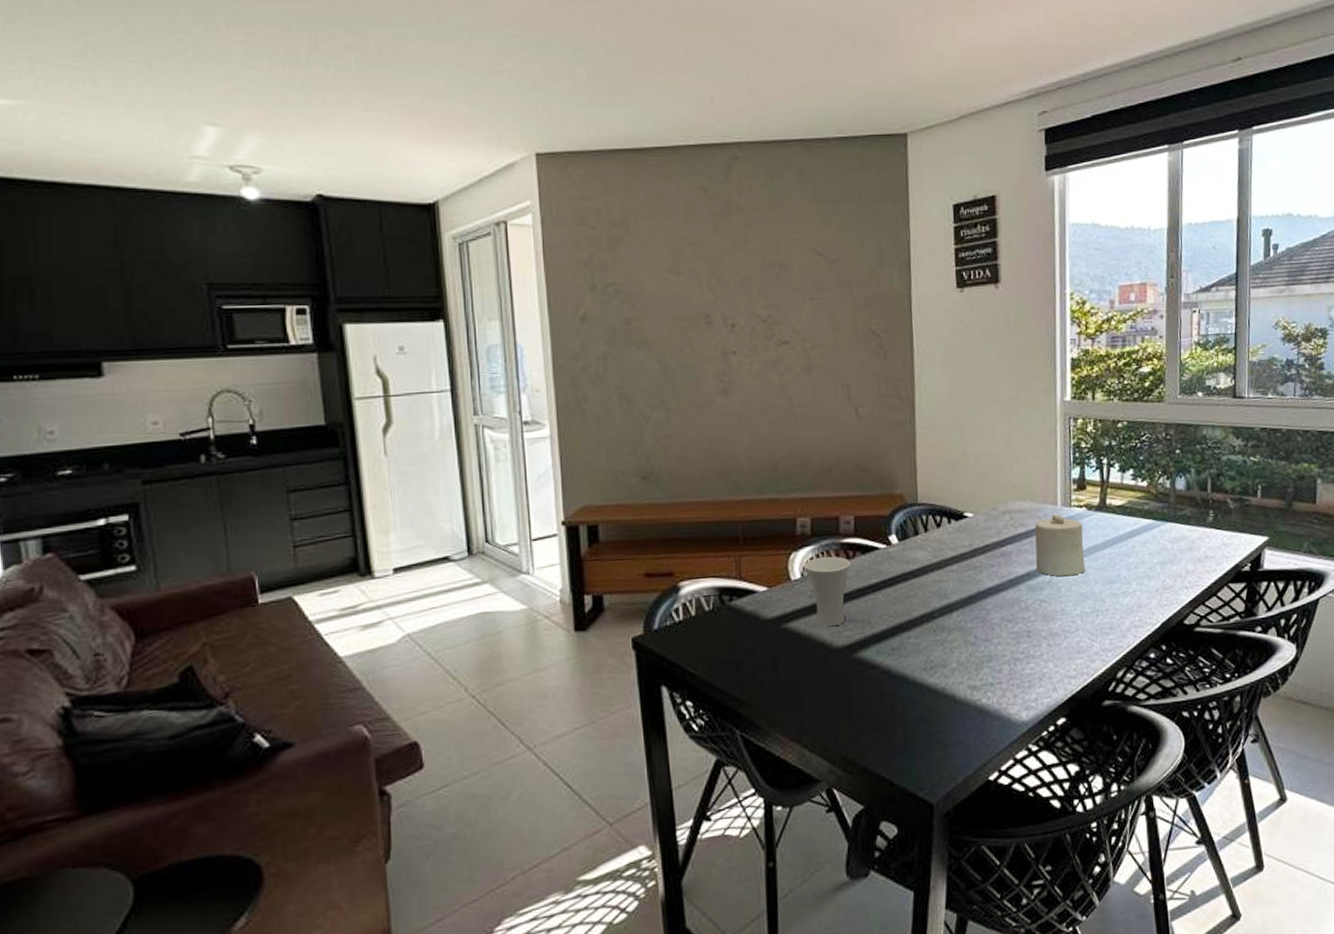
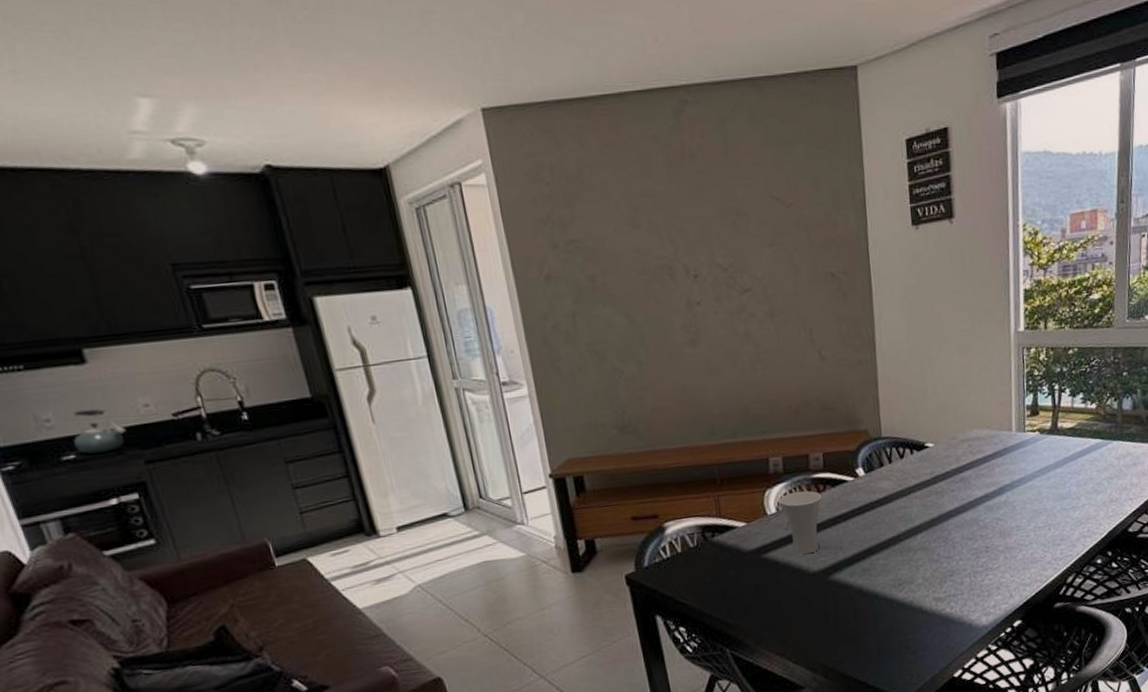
kettle: none [73,423,129,471] -> present [72,409,127,454]
candle: present [1034,514,1086,577] -> none [991,439,1039,497]

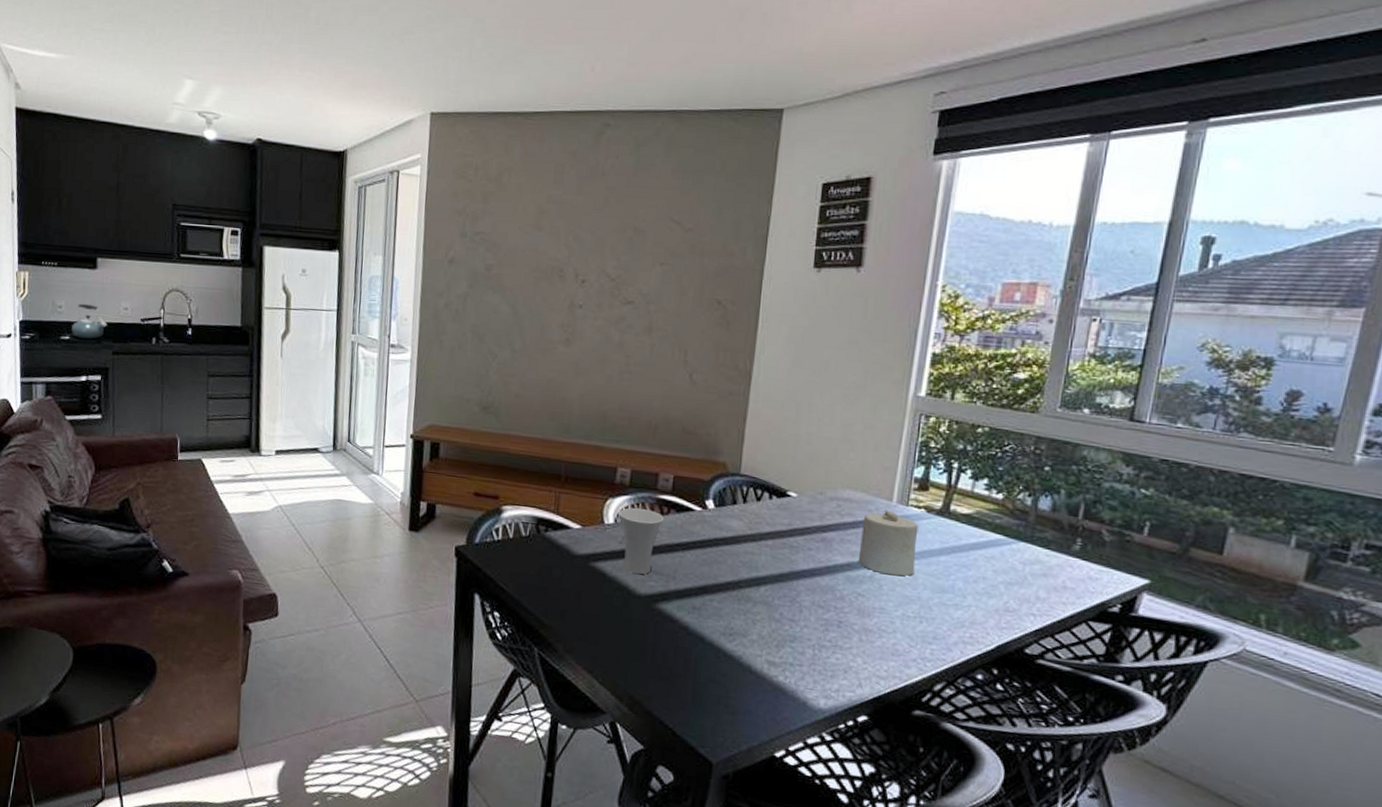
candle: none [991,439,1039,497] -> present [858,510,919,577]

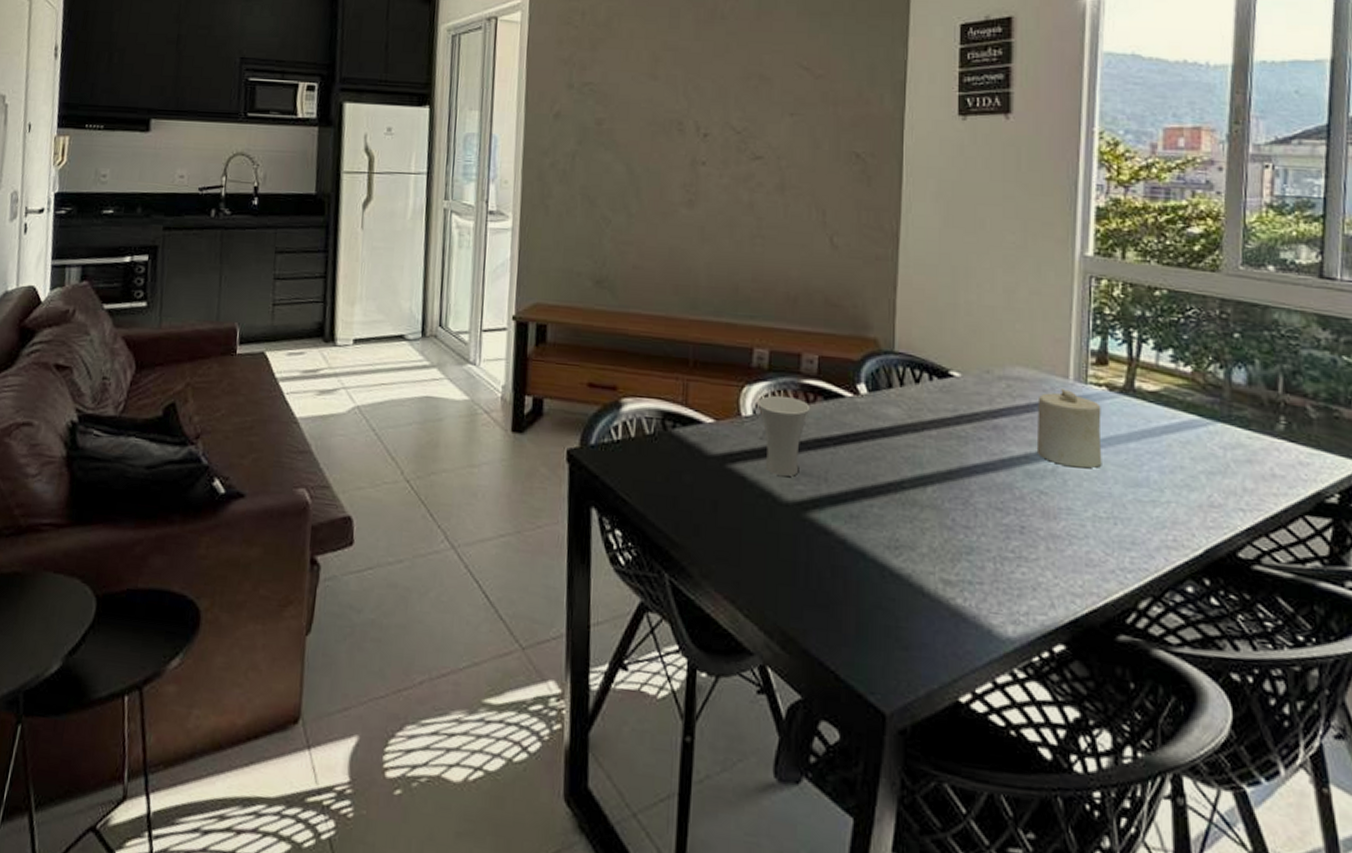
kettle: present [71,303,107,340] -> none [116,171,159,214]

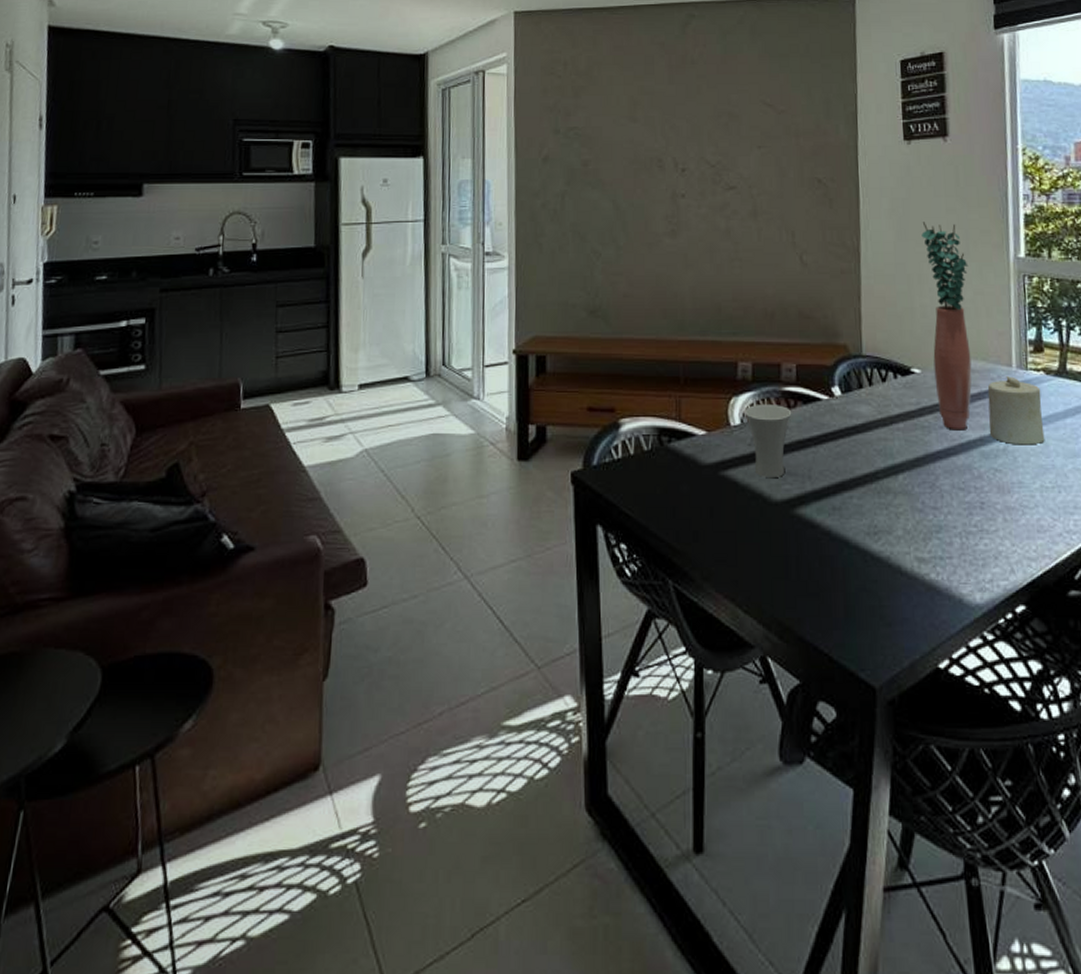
vase: none [972,208,1025,445] -> present [921,222,972,431]

